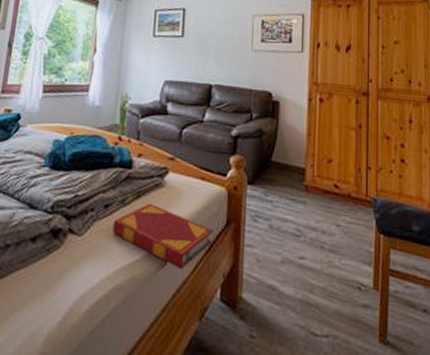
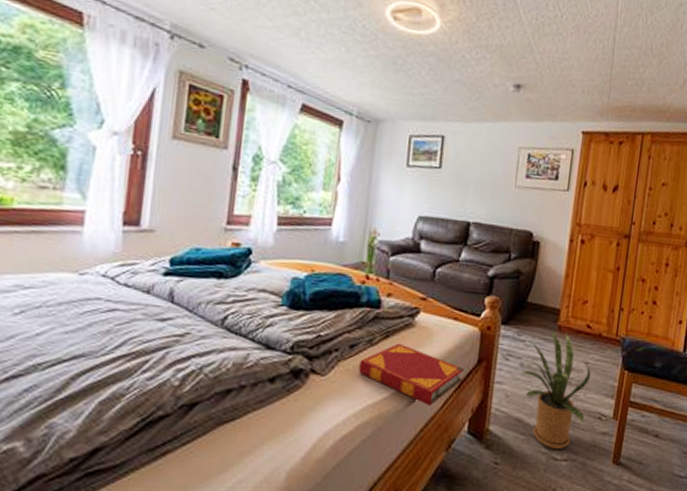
house plant: none [271,190,345,323] -> present [521,330,592,449]

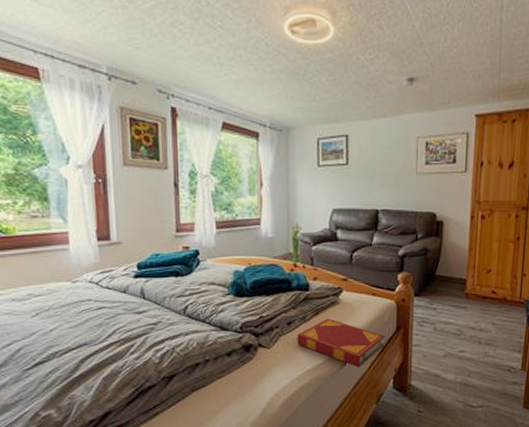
house plant: present [521,330,592,449] -> none [435,297,499,398]

